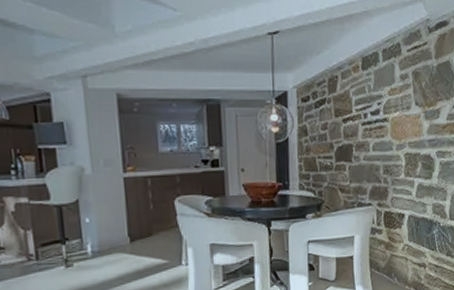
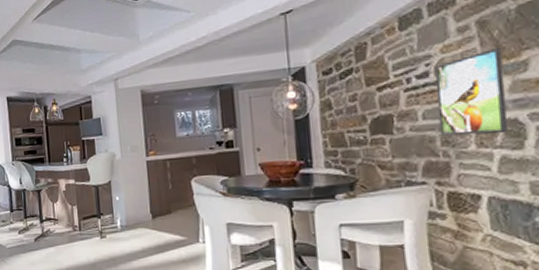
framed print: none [383,97,426,166] -> present [434,48,508,136]

